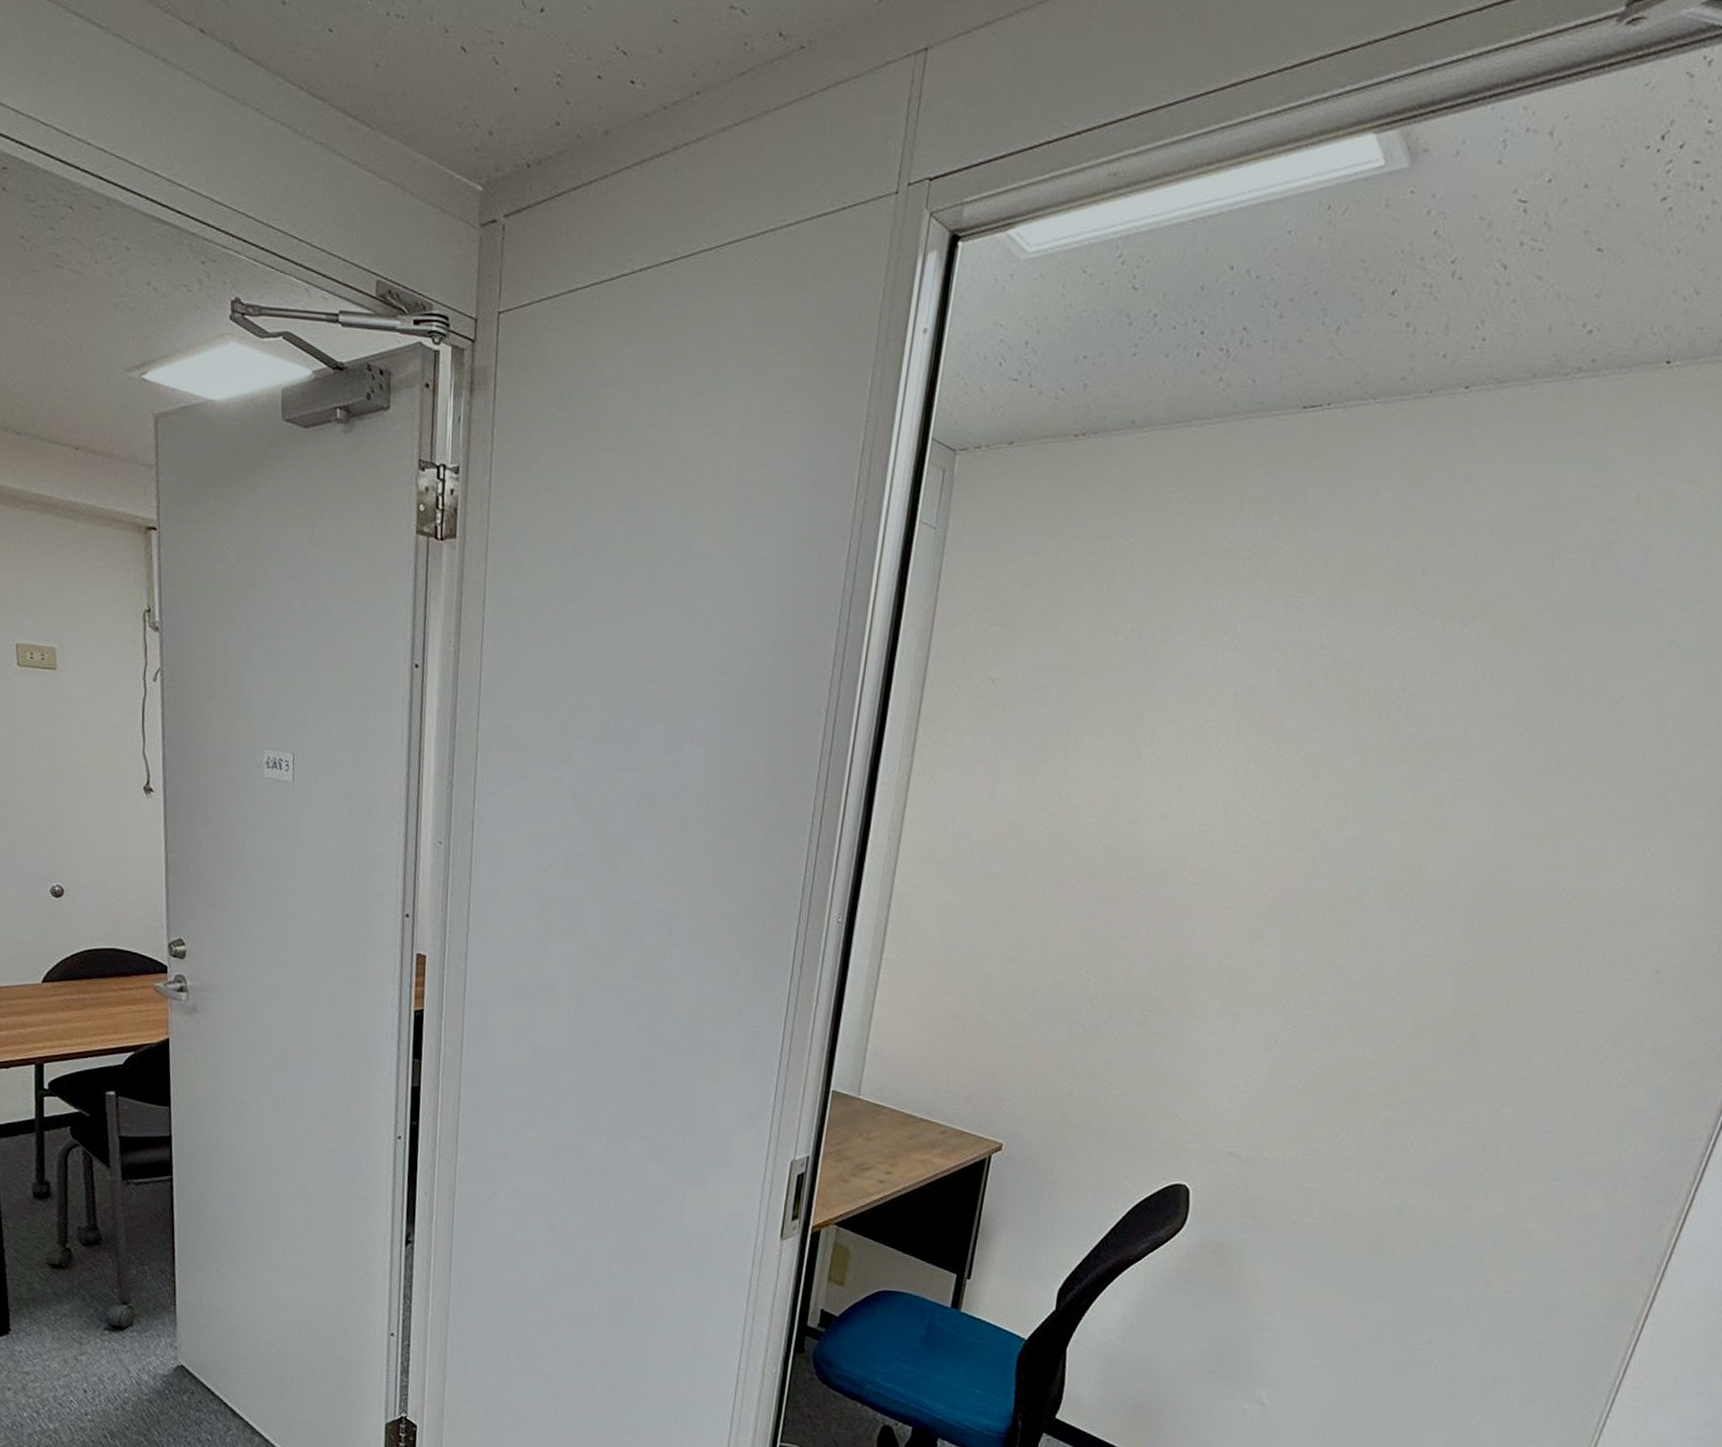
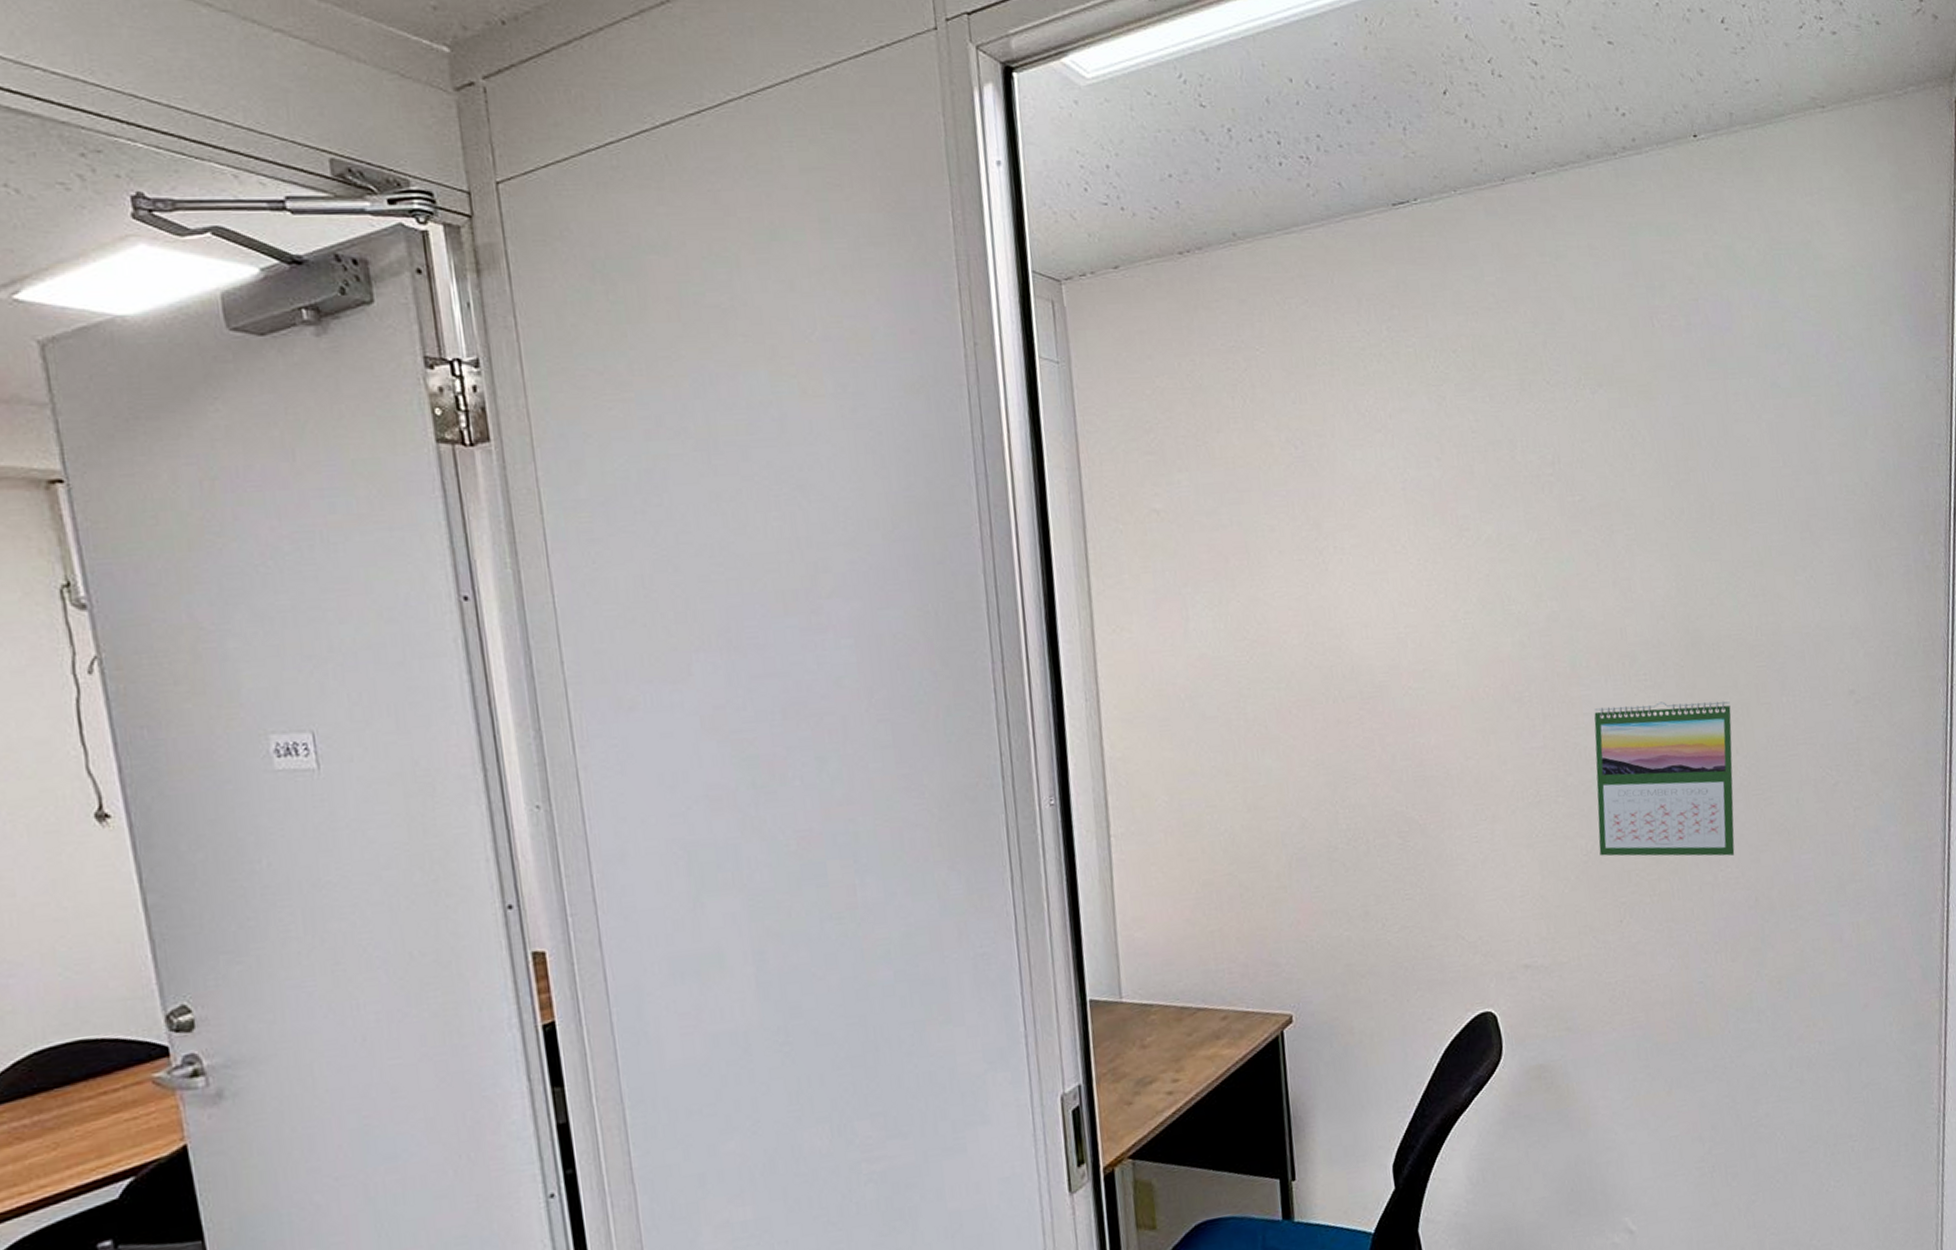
calendar: none [1333,936,1516,1101] -> present [1594,701,1735,857]

